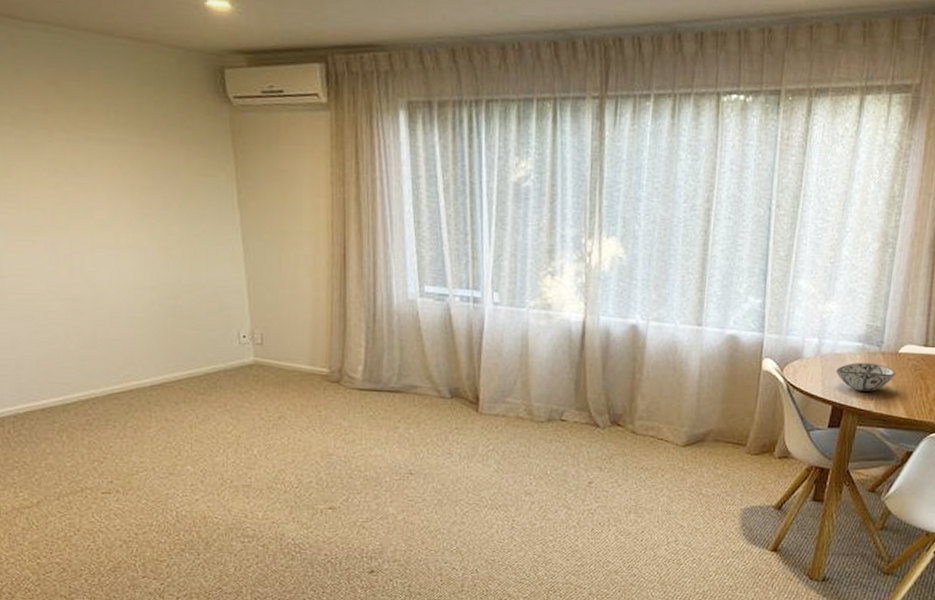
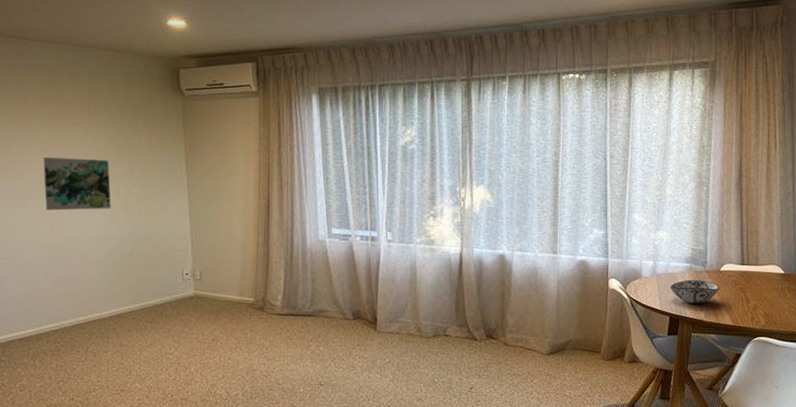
wall art: none [53,181,145,252] -> present [43,157,111,211]

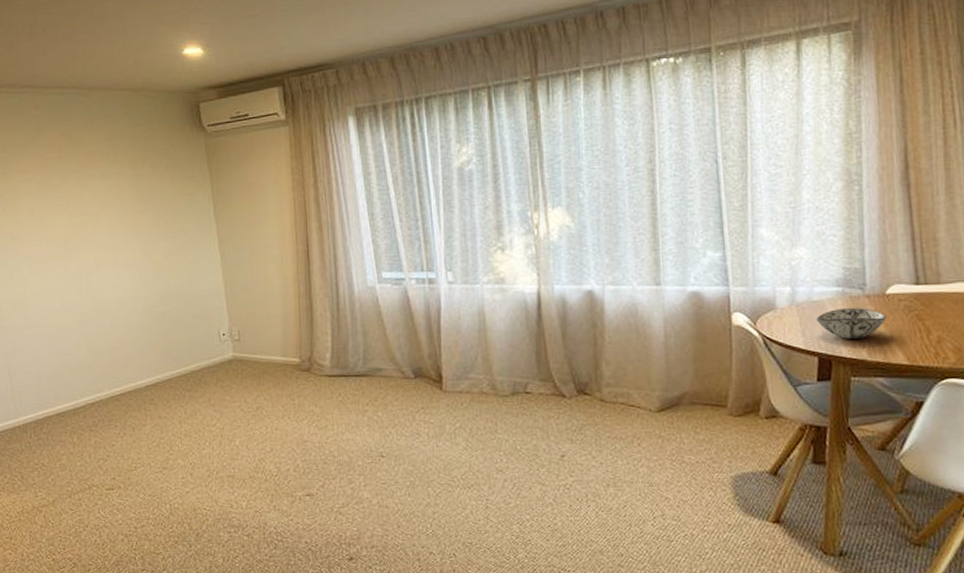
wall art: present [43,157,111,211] -> none [66,212,139,273]

